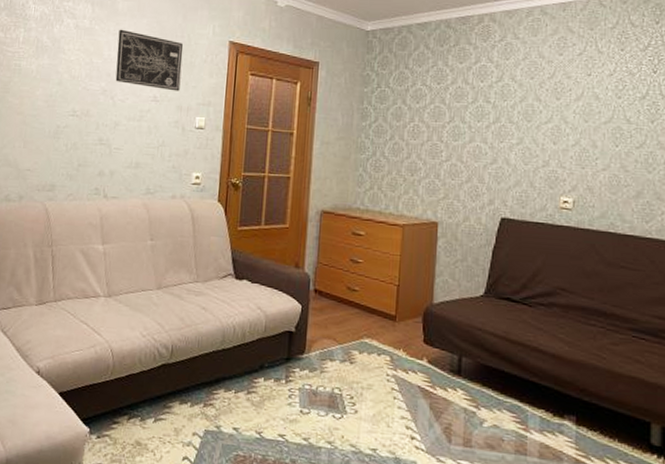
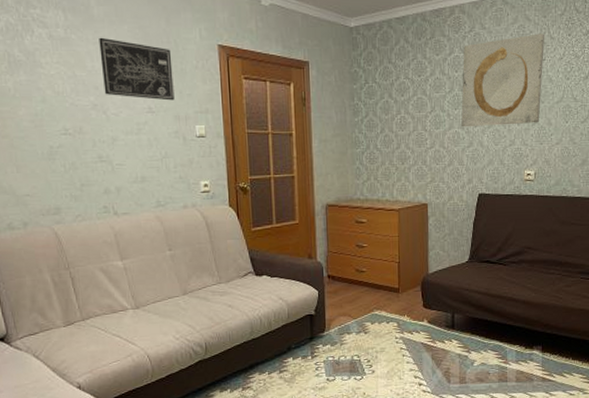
wall art: none [484,46,592,144] -> present [461,33,545,128]

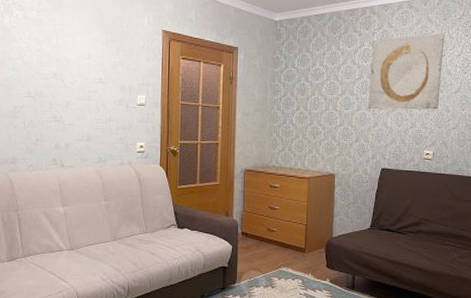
wall art: present [99,37,175,101] -> none [64,19,123,74]

